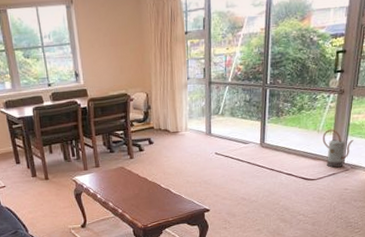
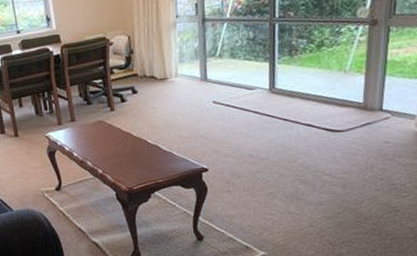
watering can: present [322,129,354,168] -> none [351,68,394,116]

